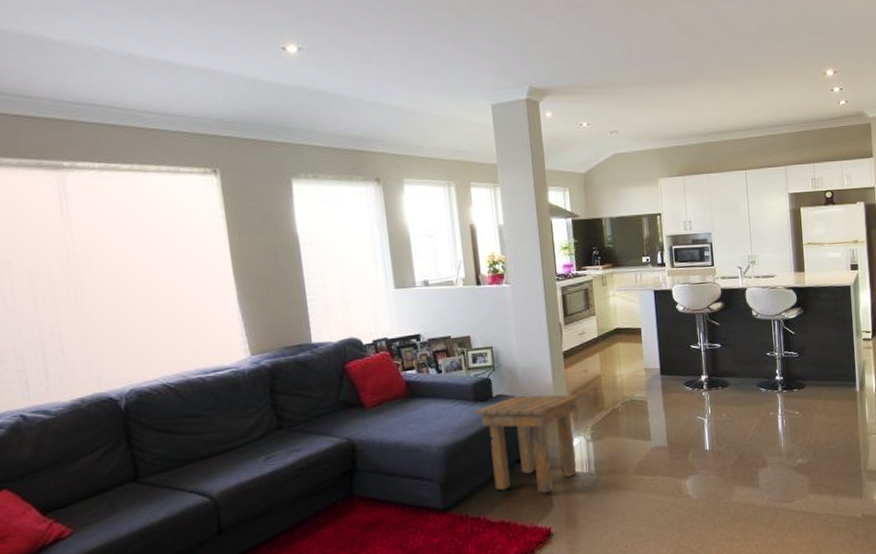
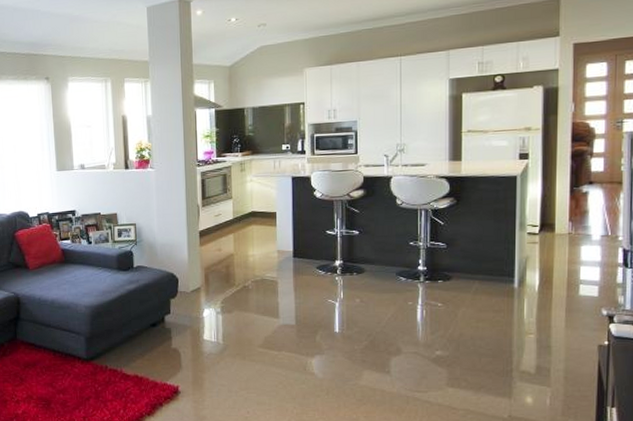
side table: present [475,394,580,493] -> none [118,268,213,356]

